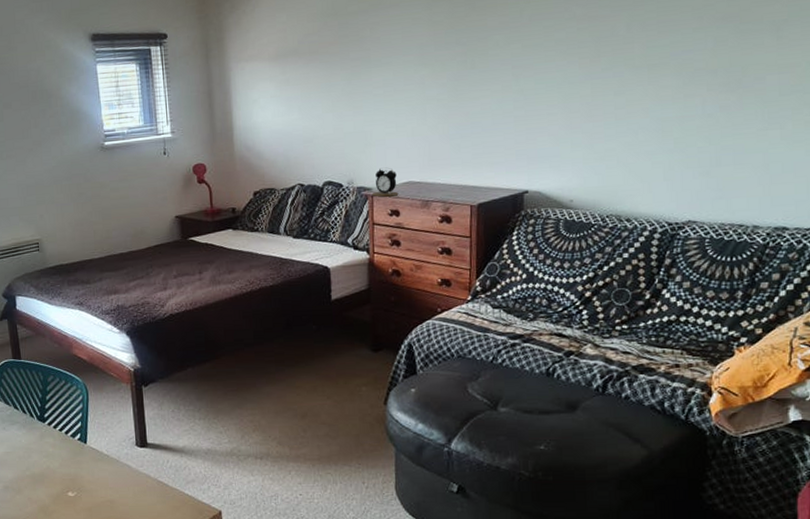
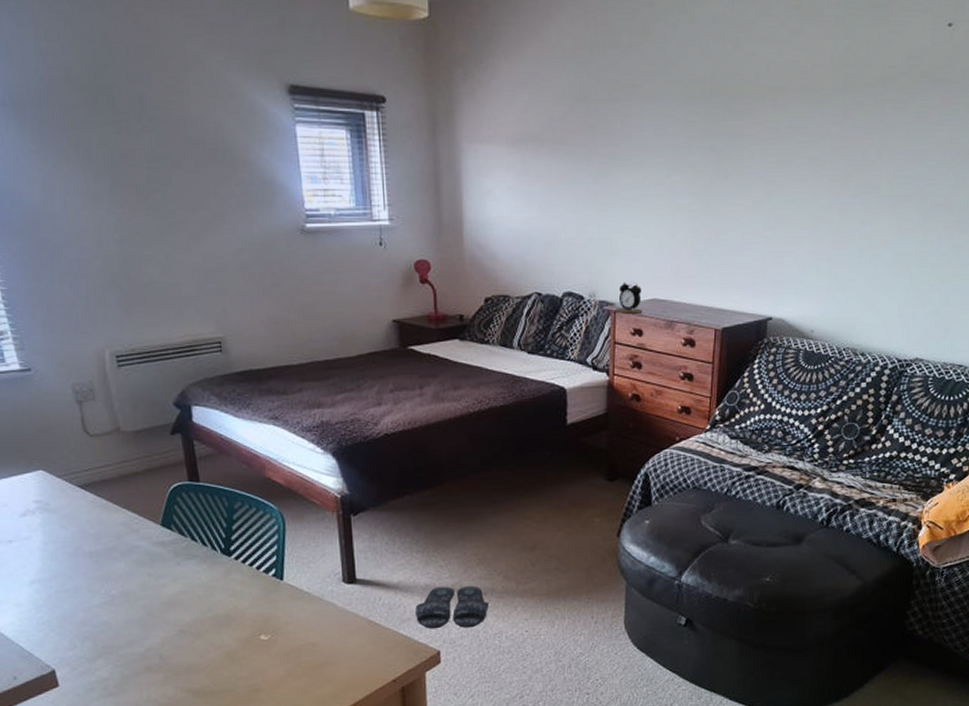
slippers: none [199,450,266,490] -> present [415,585,490,628]

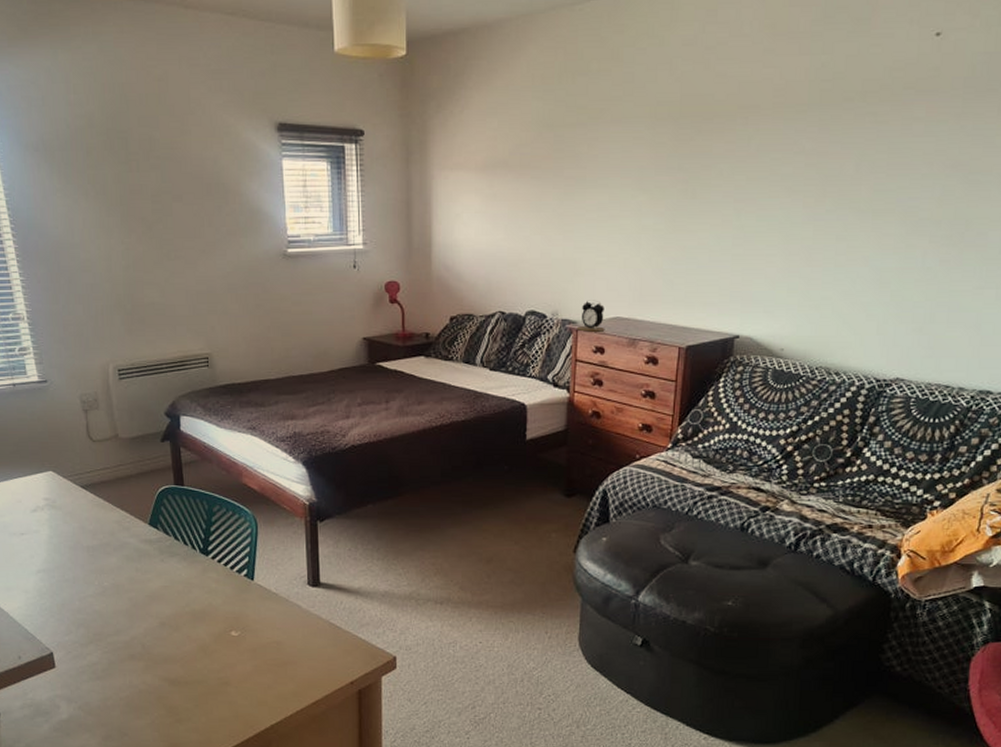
slippers: present [415,585,490,628] -> none [374,593,446,636]

